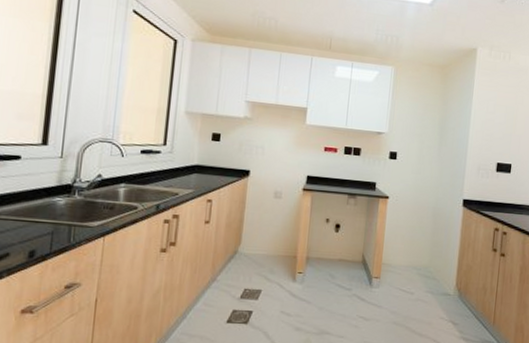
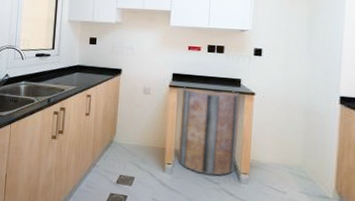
trash can: none [309,190,374,282] -> present [177,87,240,176]

